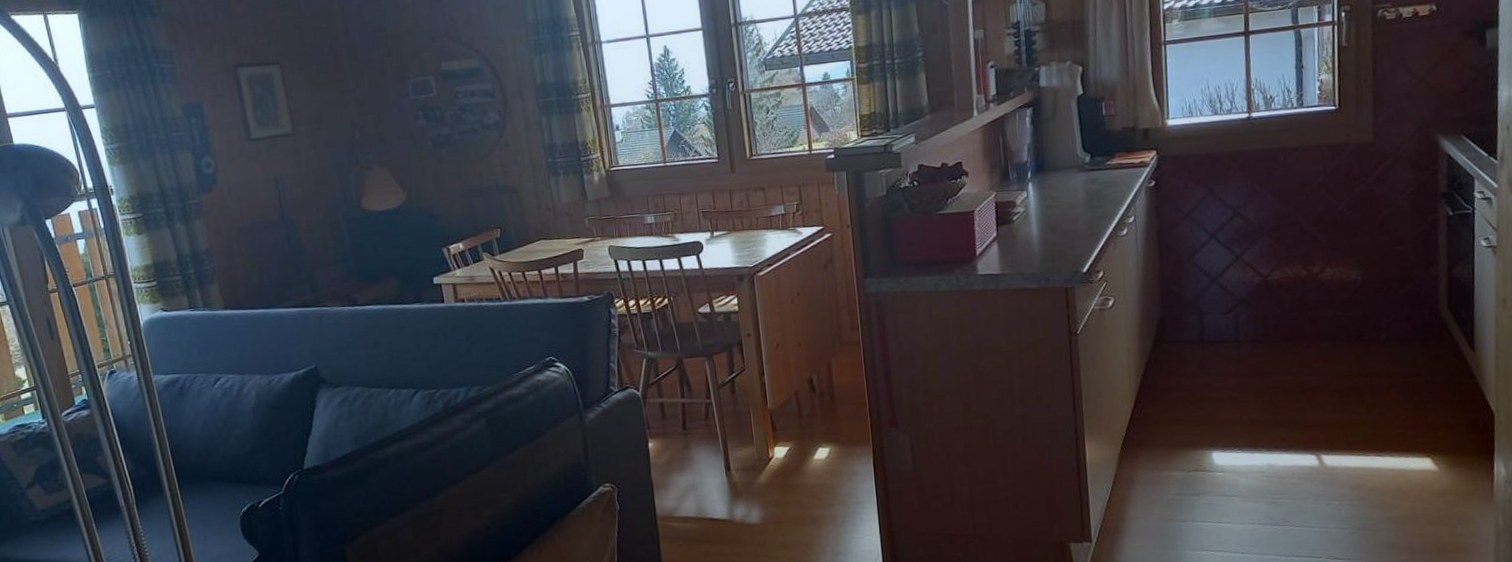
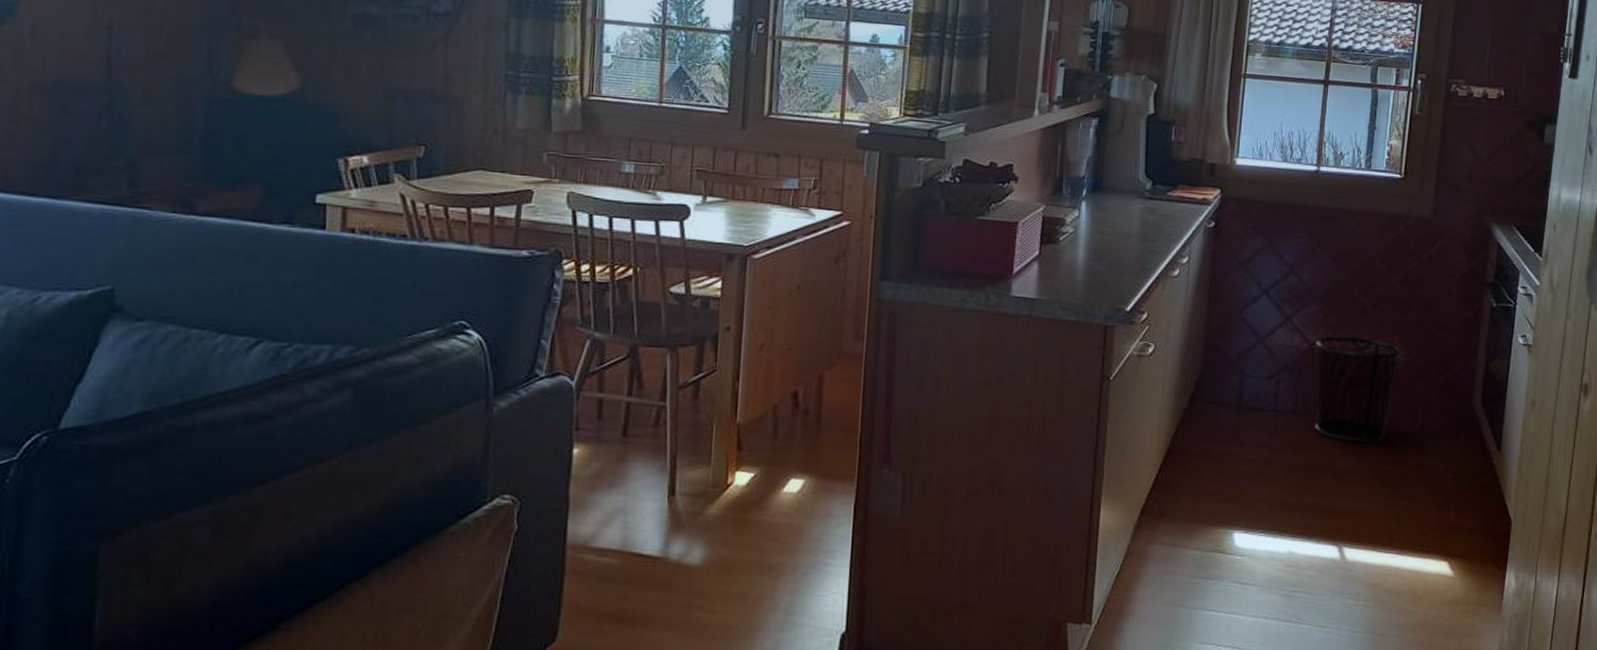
waste bin: none [1269,263,1357,361] -> present [1314,336,1401,443]

